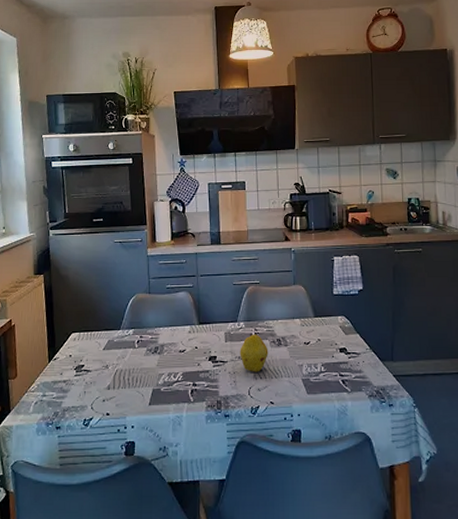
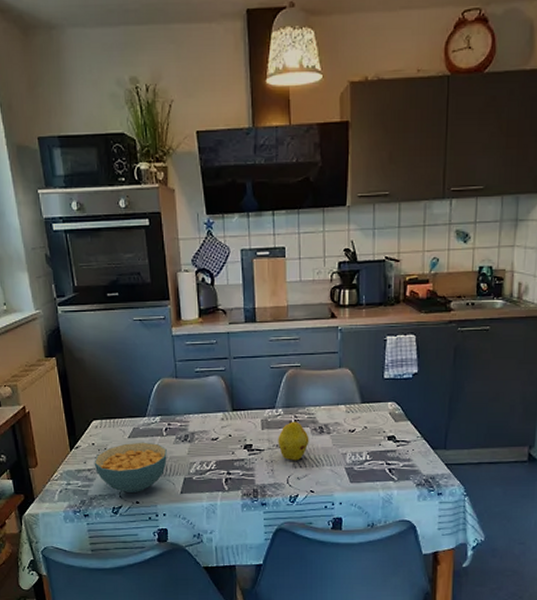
cereal bowl: none [69,354,138,405] -> present [94,442,167,494]

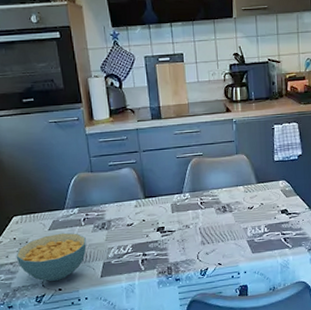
fruit: present [278,421,309,461] -> none [187,203,215,239]

